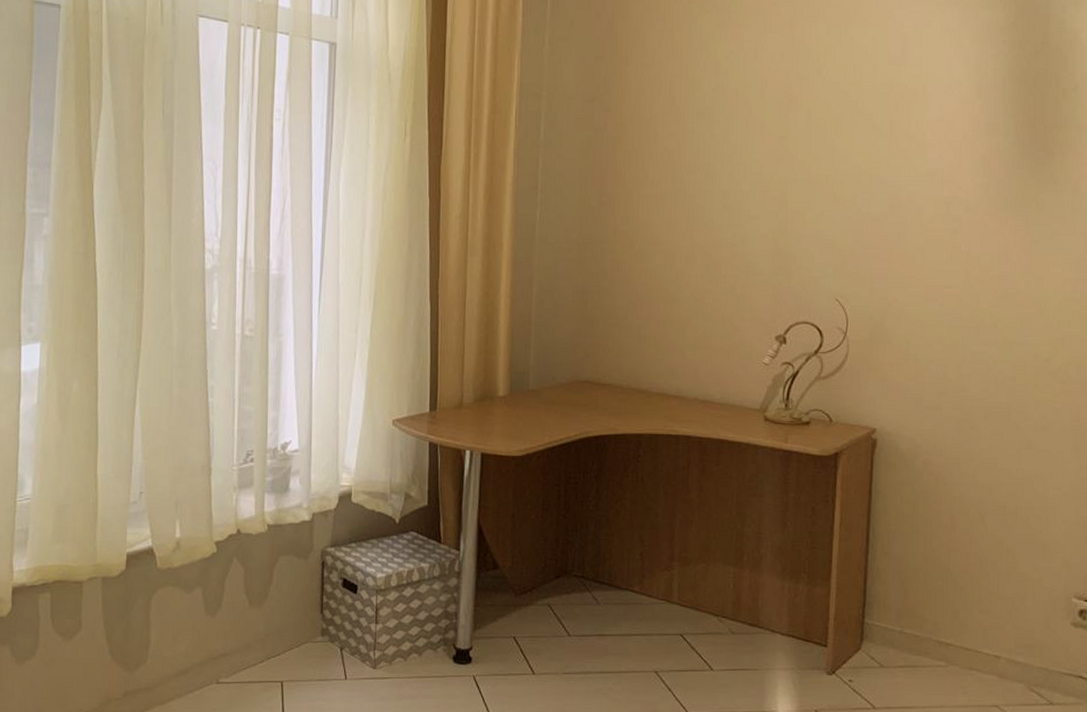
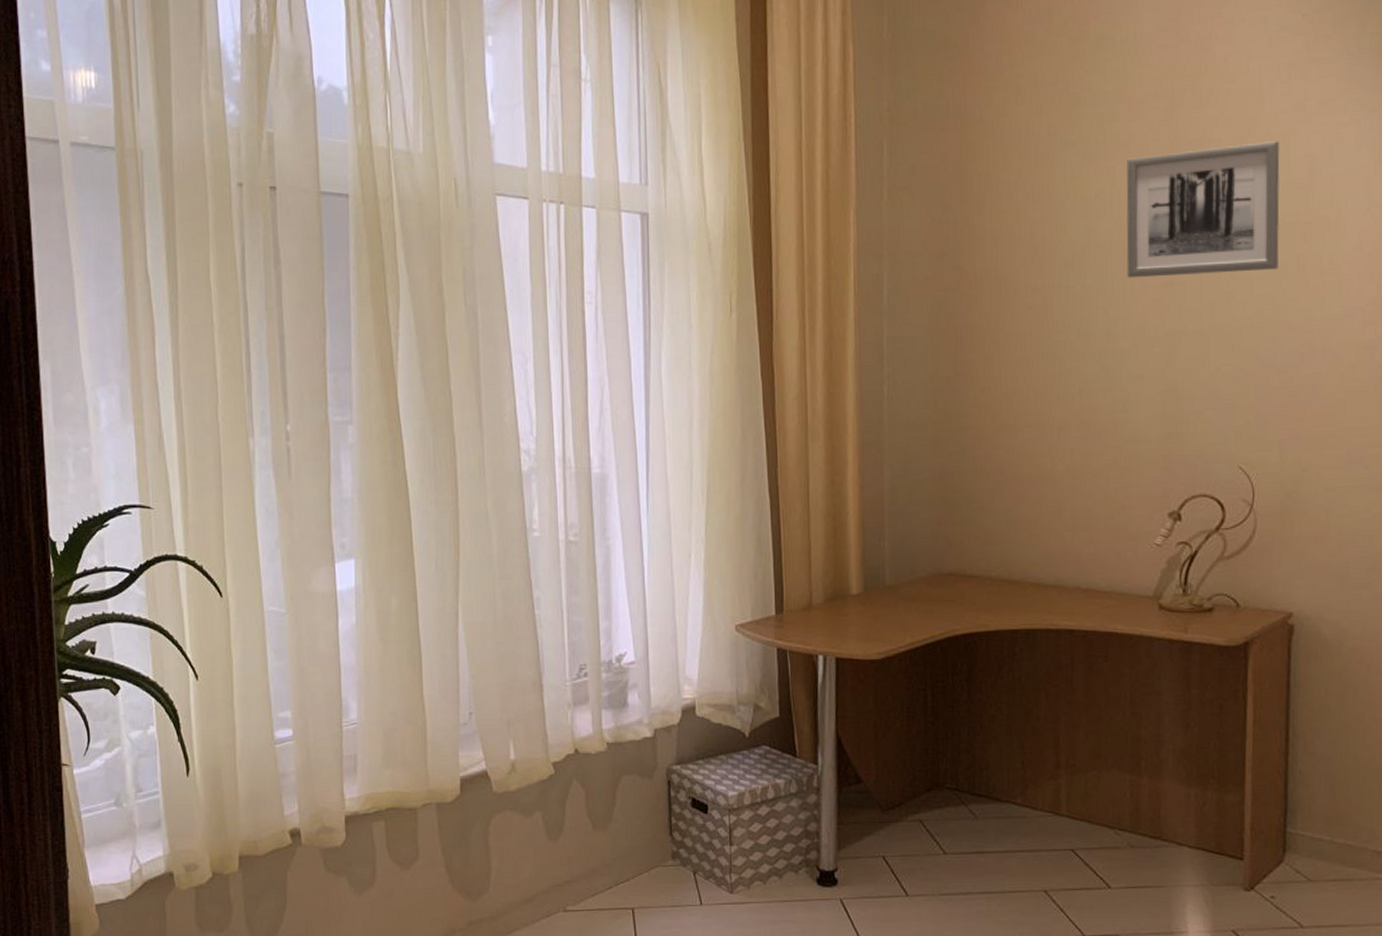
wall art: none [749,22,879,132] -> present [1126,141,1280,278]

